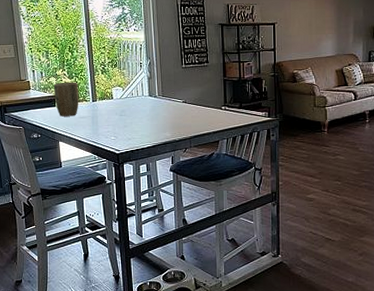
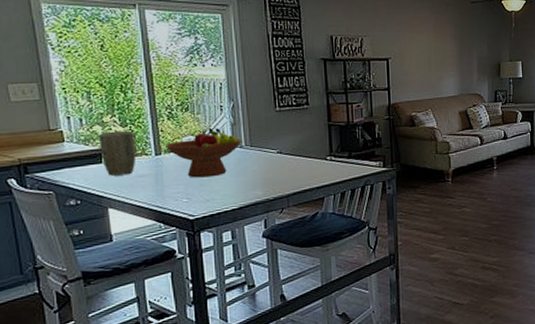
fruit bowl: none [99,80,156,121] -> present [164,127,242,178]

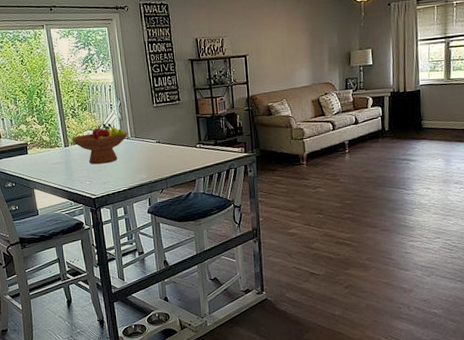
plant pot: present [98,130,136,176] -> none [24,127,51,164]

